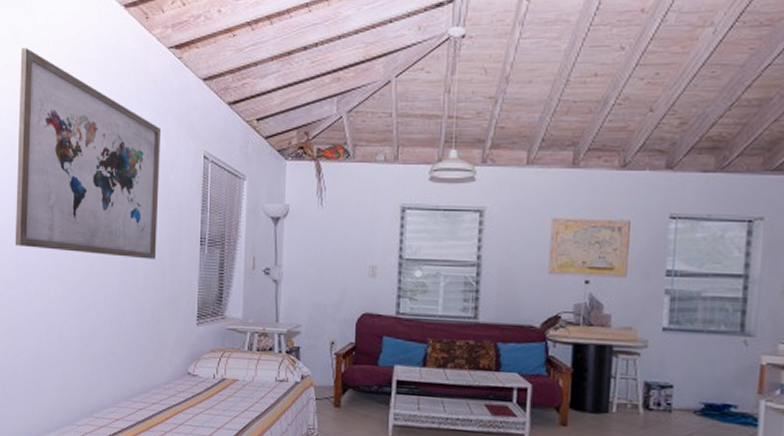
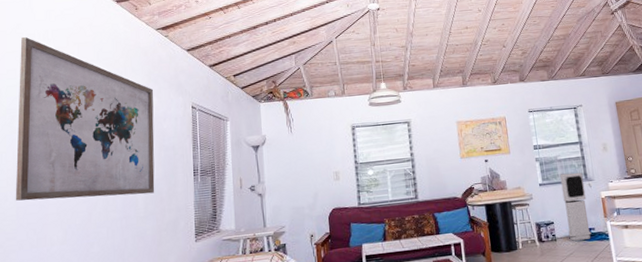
air purifier: none [692,318,738,420] -> present [560,172,592,241]

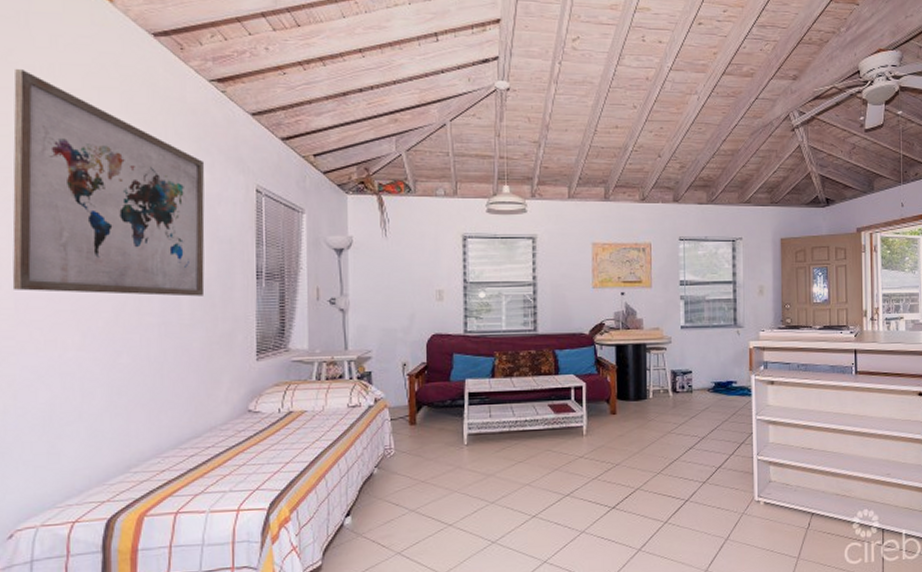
air purifier: present [560,172,592,241] -> none [706,316,733,394]

